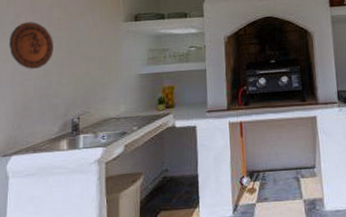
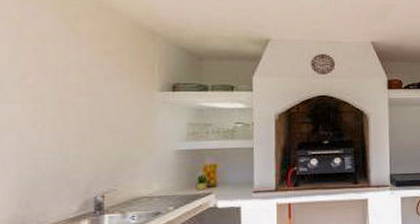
decorative plate: present [8,21,53,69] -> none [12,83,71,139]

